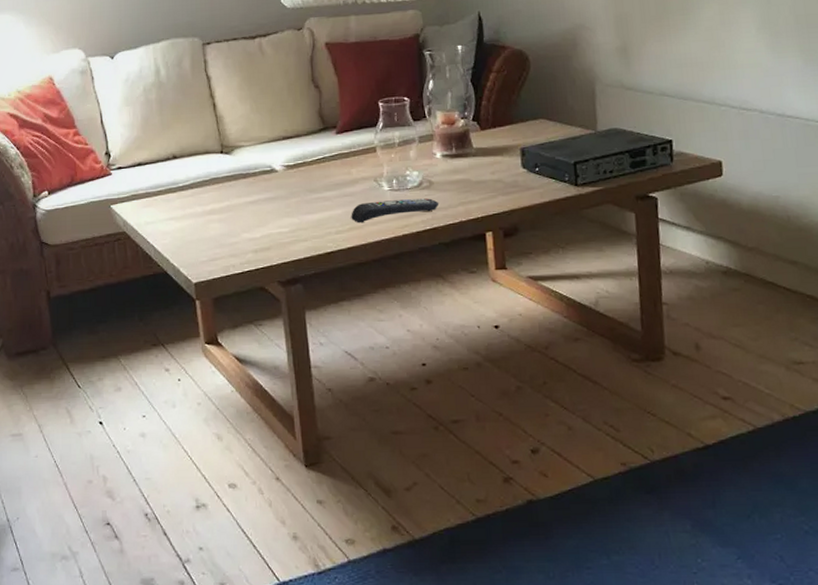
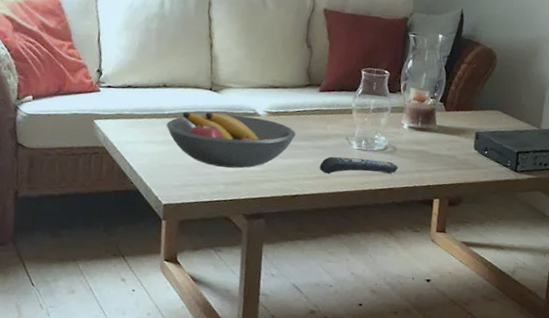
fruit bowl: none [183,174,319,234] -> present [166,112,296,169]

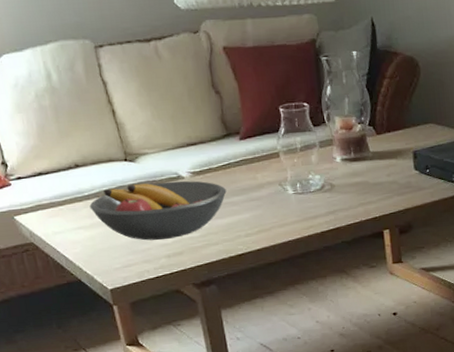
remote control: present [319,156,399,174] -> none [258,200,341,226]

